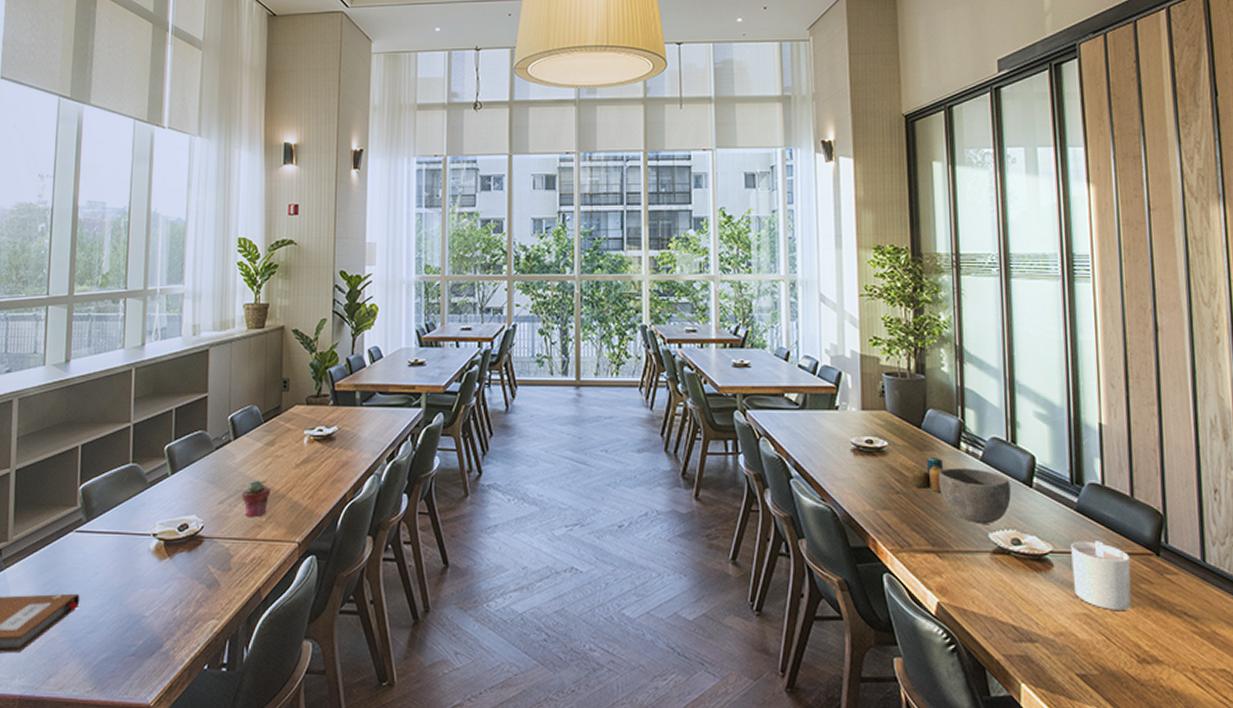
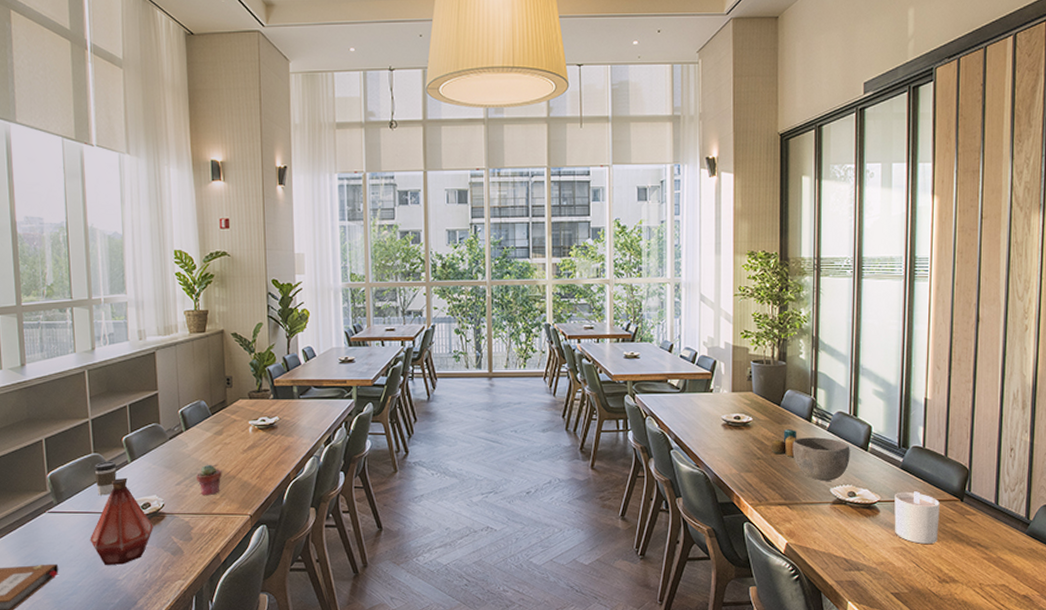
bottle: none [117,493,190,599] -> present [90,477,154,566]
coffee cup: none [130,473,156,514] -> present [94,461,117,496]

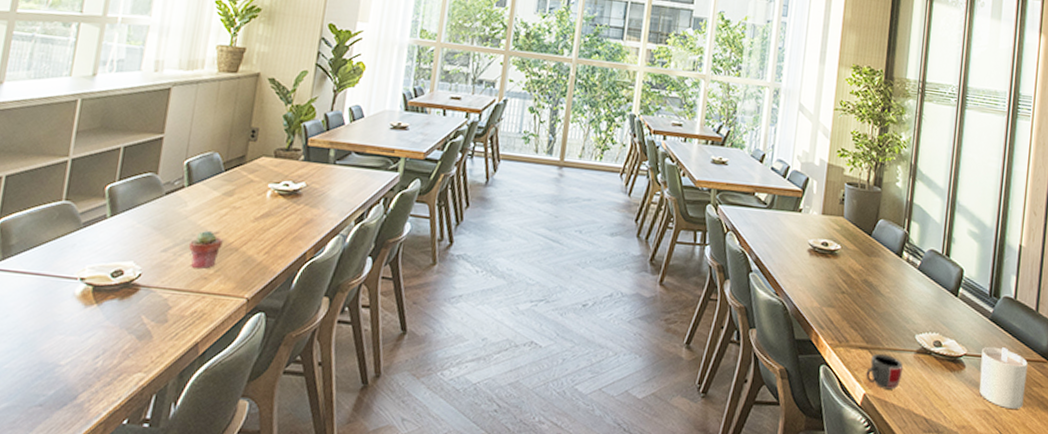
bottle: present [90,477,154,566] -> none [33,235,122,346]
coffee cup: present [94,461,117,496] -> none [58,212,92,255]
candle: present [771,428,797,457] -> none [857,262,886,295]
mug: none [787,507,821,538] -> present [866,353,904,390]
bowl: present [792,437,850,481] -> none [879,274,940,327]

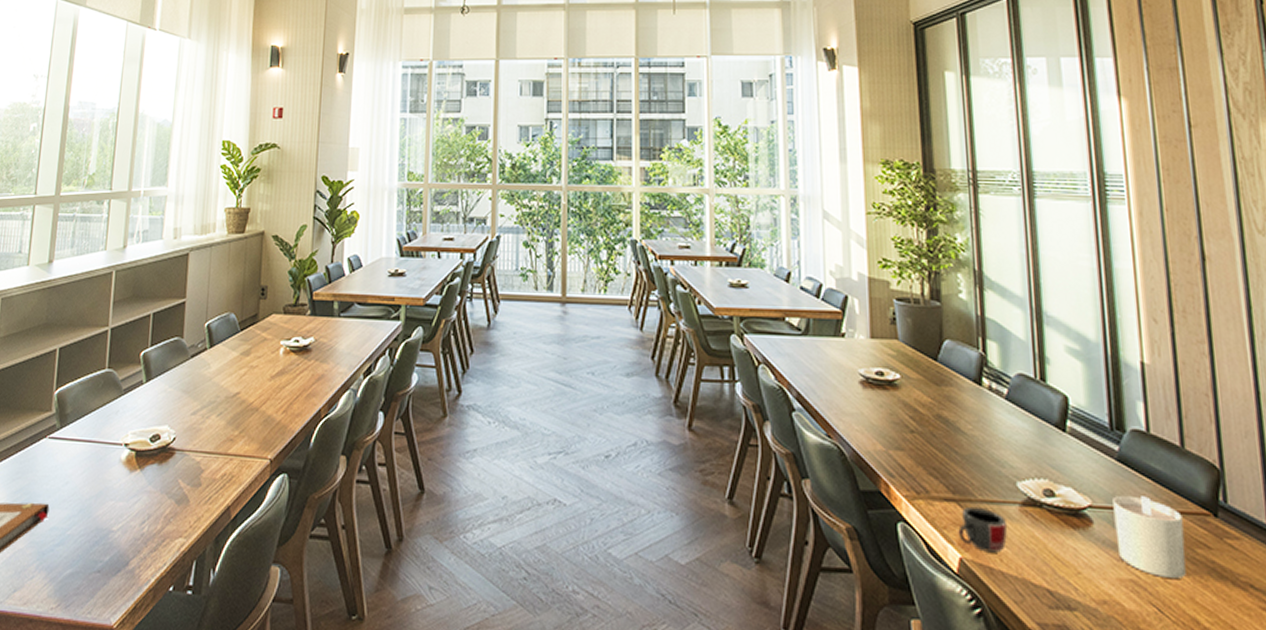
potted succulent: present [189,230,223,269] -> none [215,391,244,430]

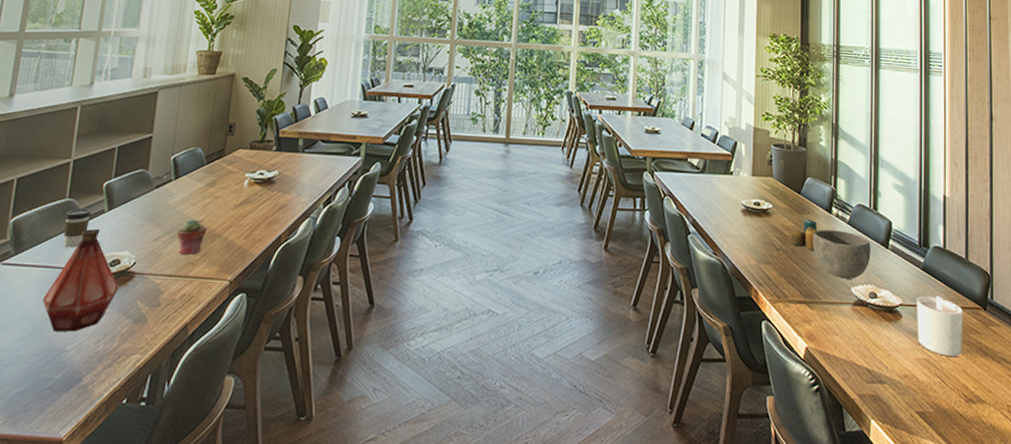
bottle: none [88,401,161,512] -> present [42,228,120,333]
coffee cup: none [105,379,131,422] -> present [63,208,92,248]
potted succulent: none [215,391,244,430] -> present [177,219,207,255]
candle: none [928,392,964,433] -> present [791,219,818,250]
bowl: none [958,406,1042,471] -> present [812,229,871,279]
mug: present [958,506,1008,553] -> none [806,307,842,342]

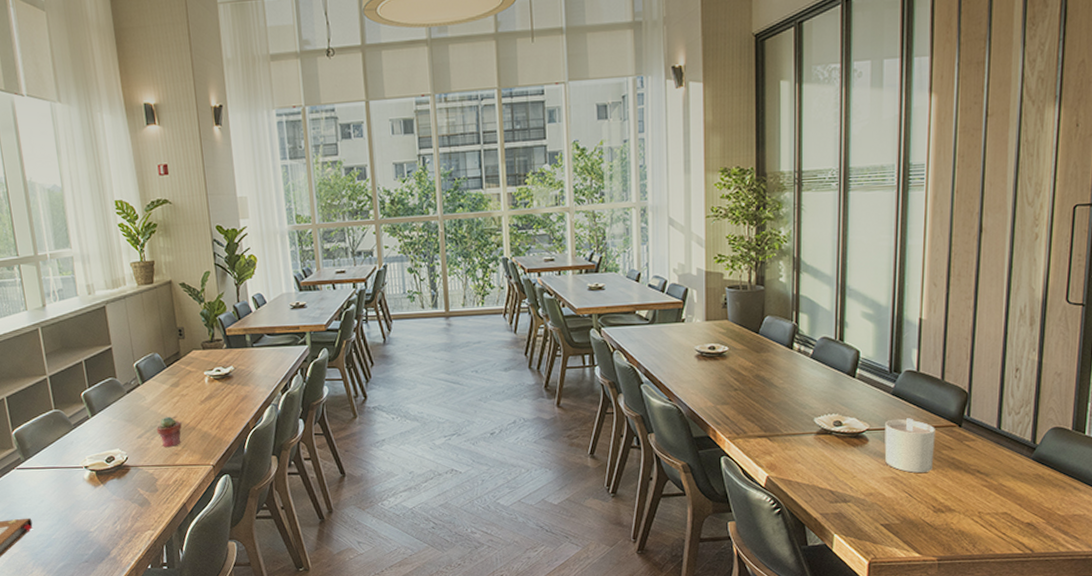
bottle: present [42,228,120,333] -> none [59,432,120,519]
coffee cup: present [63,208,92,248] -> none [56,416,79,451]
candle: present [791,219,818,250] -> none [749,357,778,387]
bowl: present [812,229,871,279] -> none [772,365,836,411]

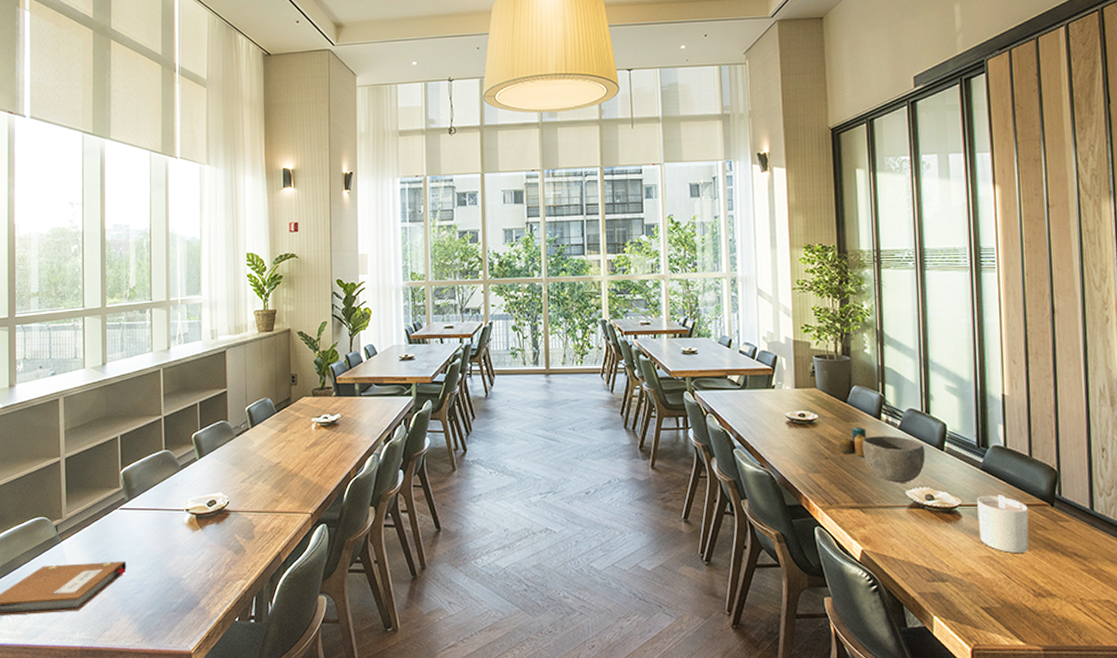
potted succulent: present [157,416,182,447] -> none [261,461,285,493]
candle: none [749,357,778,387] -> present [839,426,867,457]
bowl: none [772,365,836,411] -> present [862,436,925,483]

